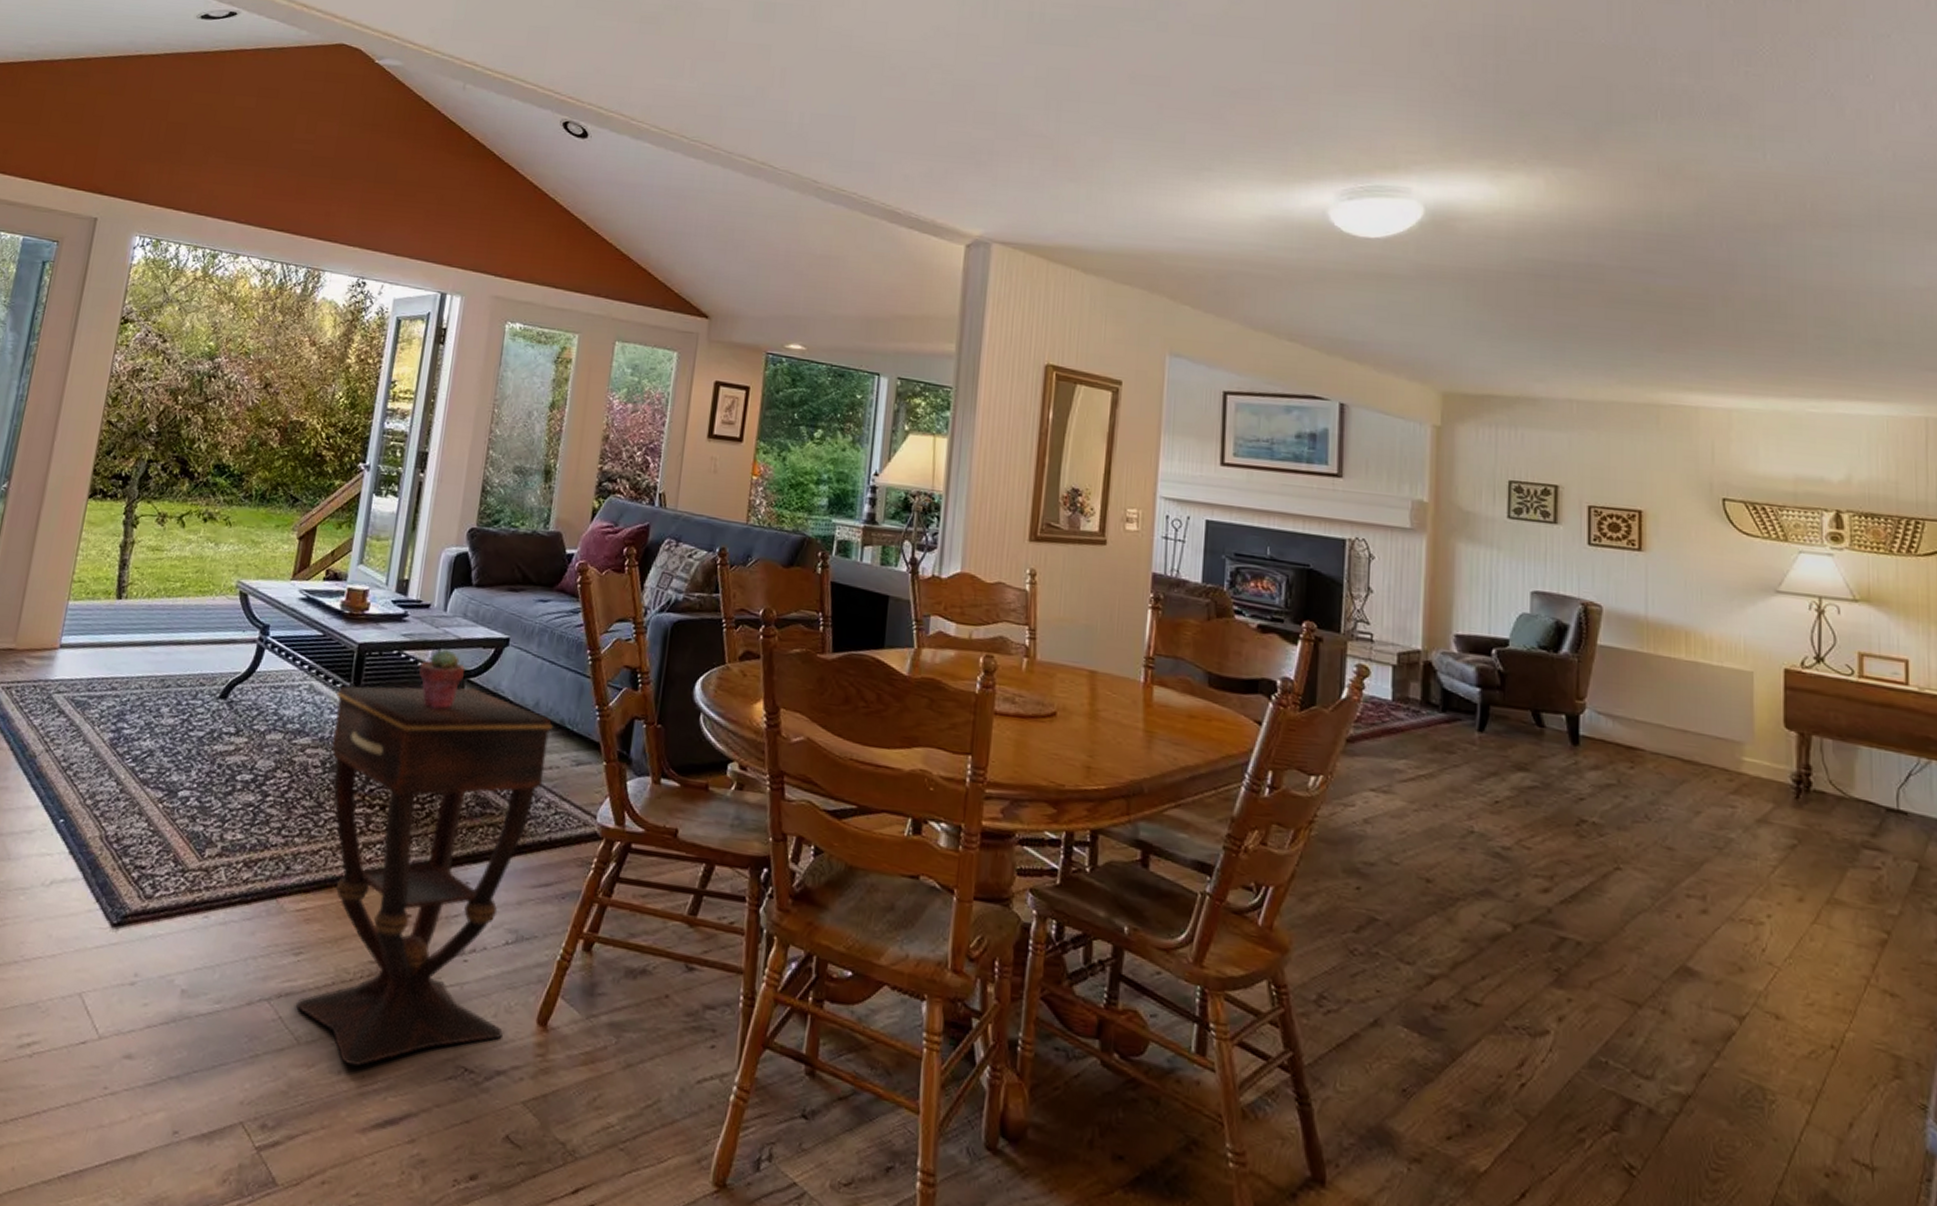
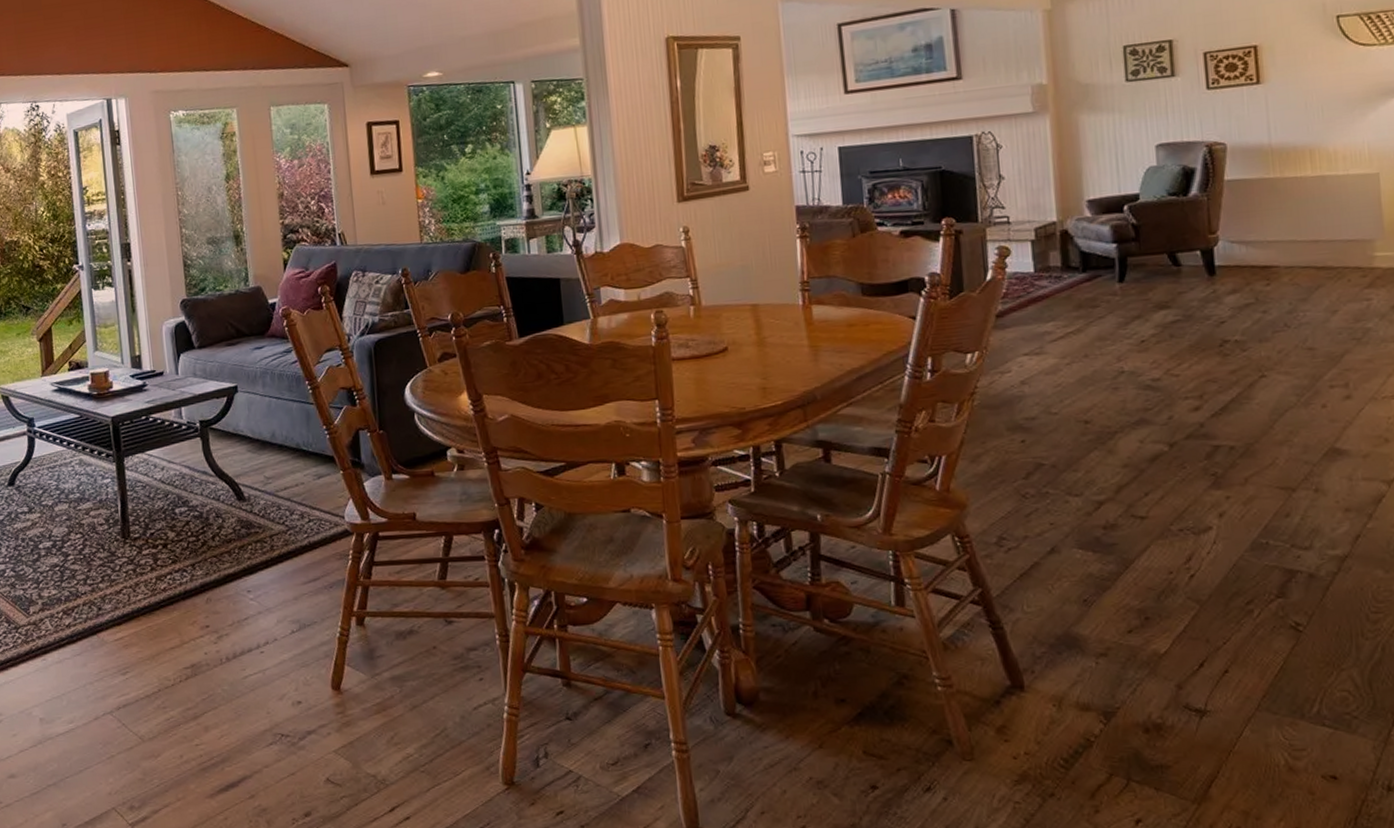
side table: present [295,686,553,1067] -> none [104,433,306,750]
potted succulent: present [418,648,465,710] -> none [166,405,206,458]

